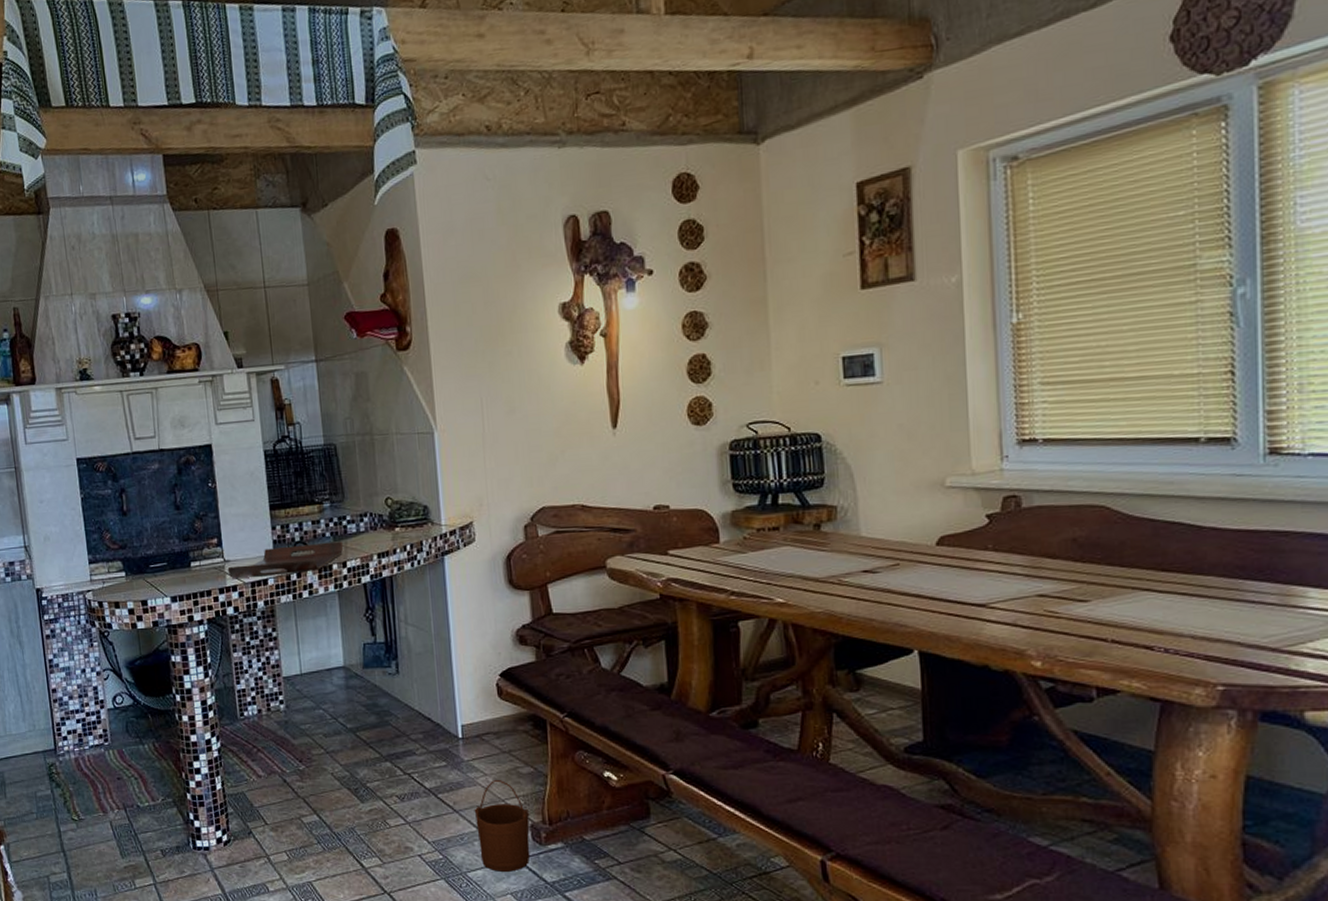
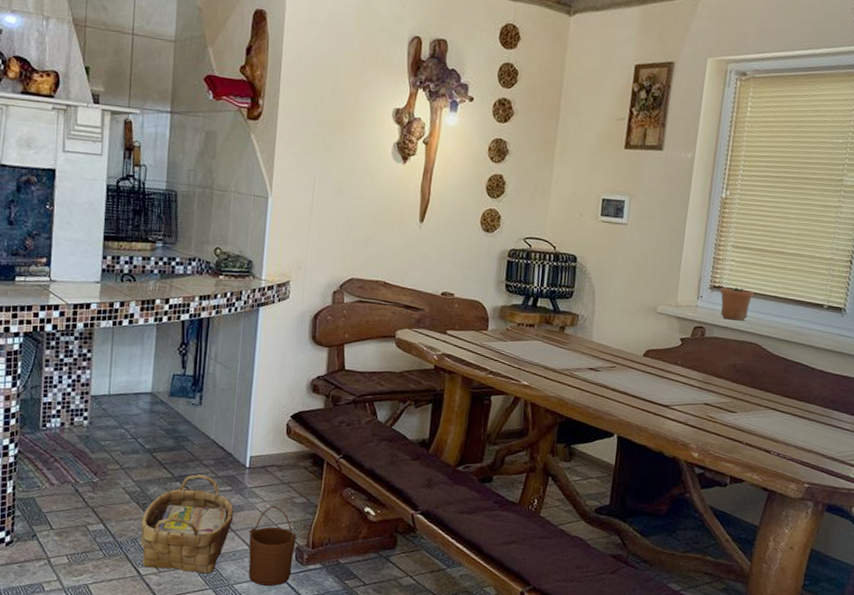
serving tray: present [227,541,344,579] -> none [52,275,169,303]
woven basket: none [356,751,455,863] -> present [141,474,234,574]
planter: none [1033,435,1085,480] -> present [720,287,754,321]

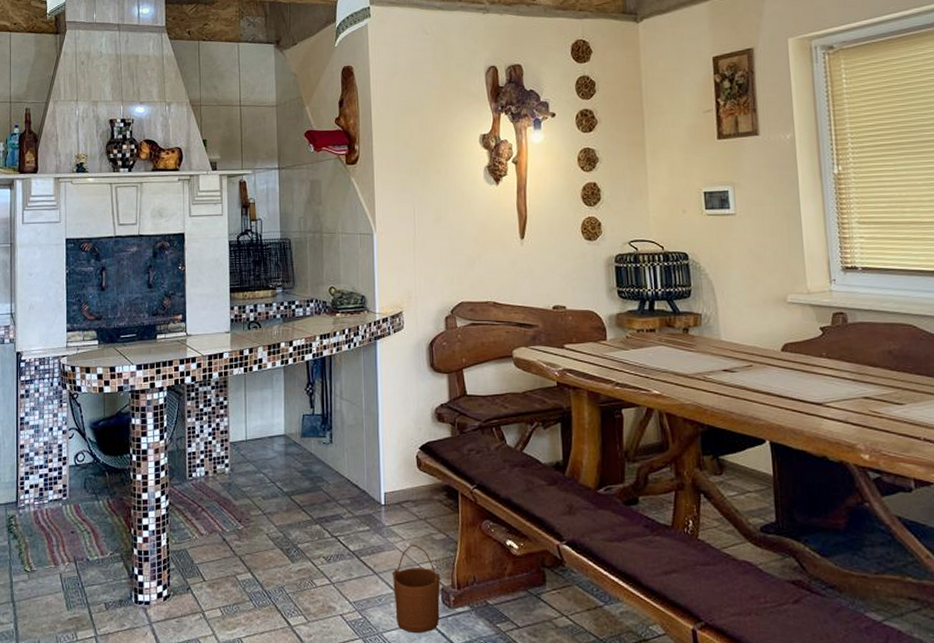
woven basket: present [141,474,234,574] -> none [287,515,375,623]
planter: present [720,287,754,321] -> none [854,265,895,302]

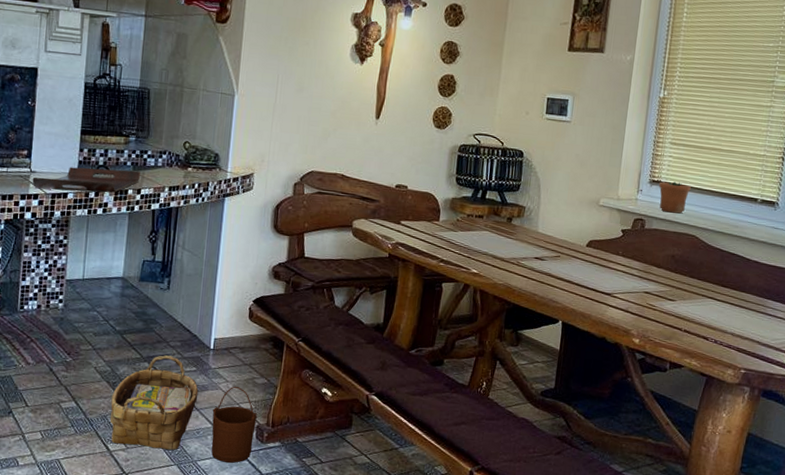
serving tray: none [189,323,291,352] -> present [32,167,141,193]
woven basket: none [287,515,375,623] -> present [110,355,199,451]
planter: none [854,265,895,302] -> present [659,181,691,214]

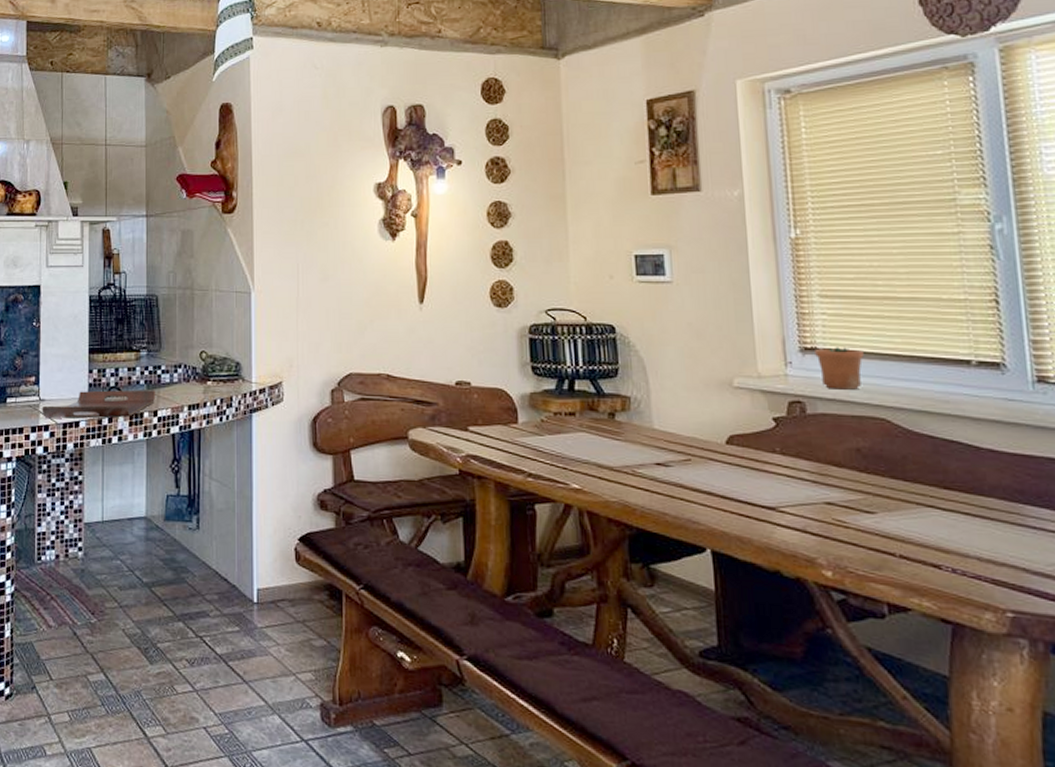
woven basket: present [110,355,199,451] -> none [144,612,245,737]
bucket: present [211,386,258,463] -> none [264,650,321,754]

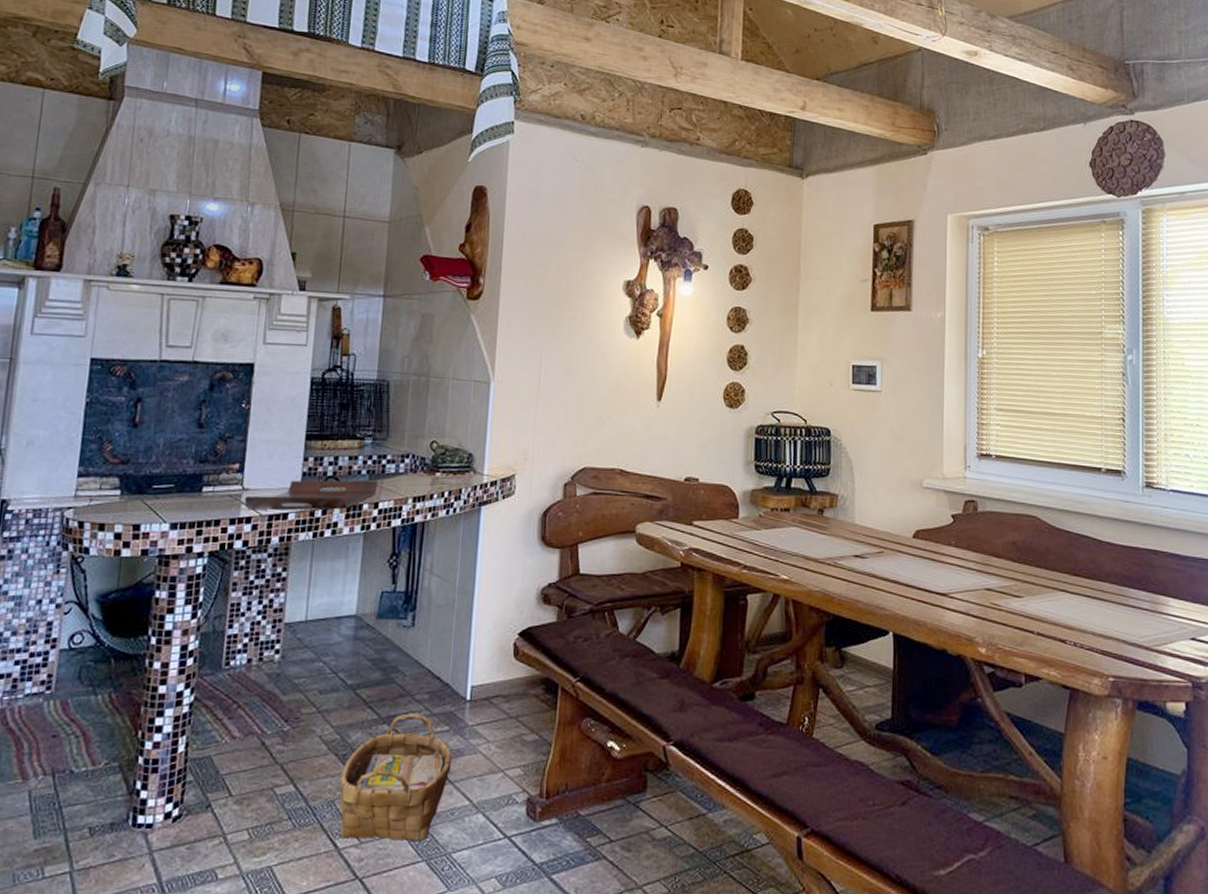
woven basket: none [144,612,245,737] -> present [339,713,452,842]
planter: present [815,347,864,390] -> none [989,454,1025,491]

